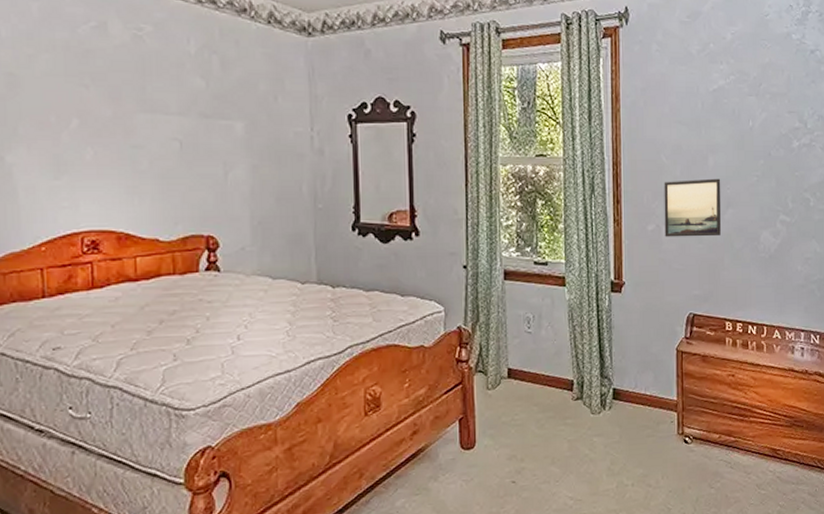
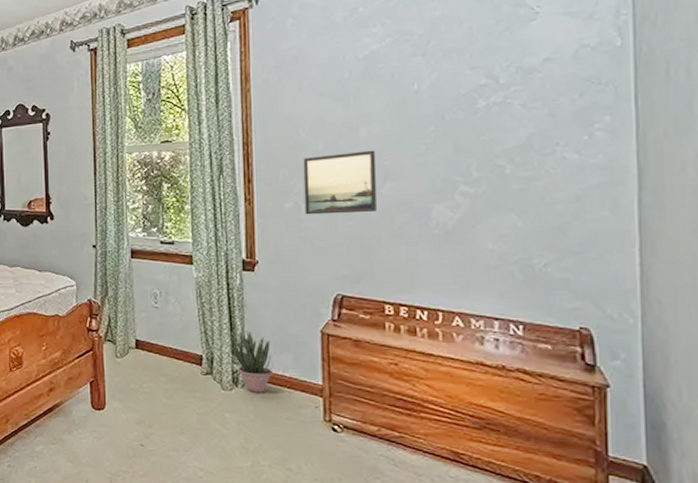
potted plant: none [599,352,636,414] -> present [230,330,273,393]

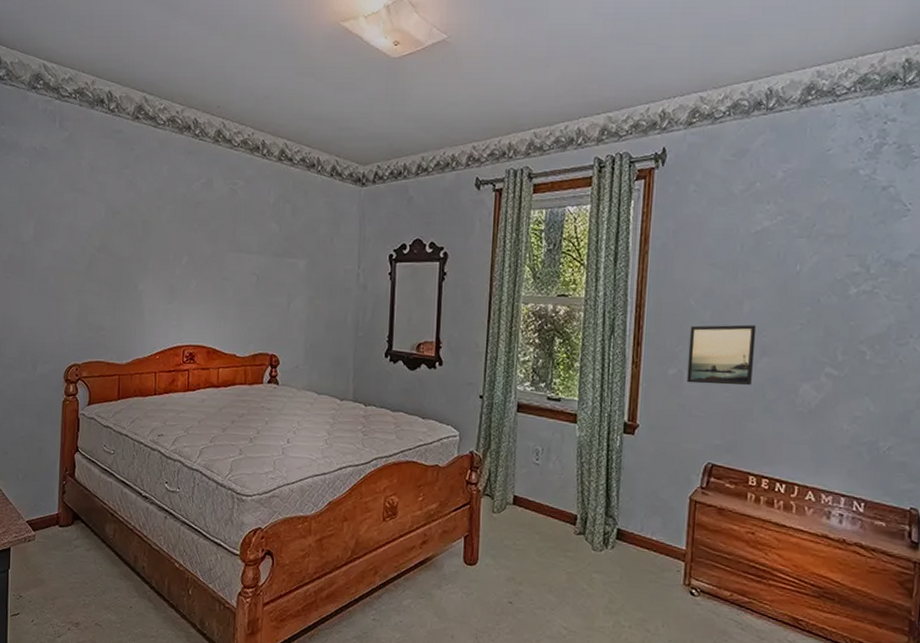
potted plant: present [230,330,273,393] -> none [606,492,642,555]

